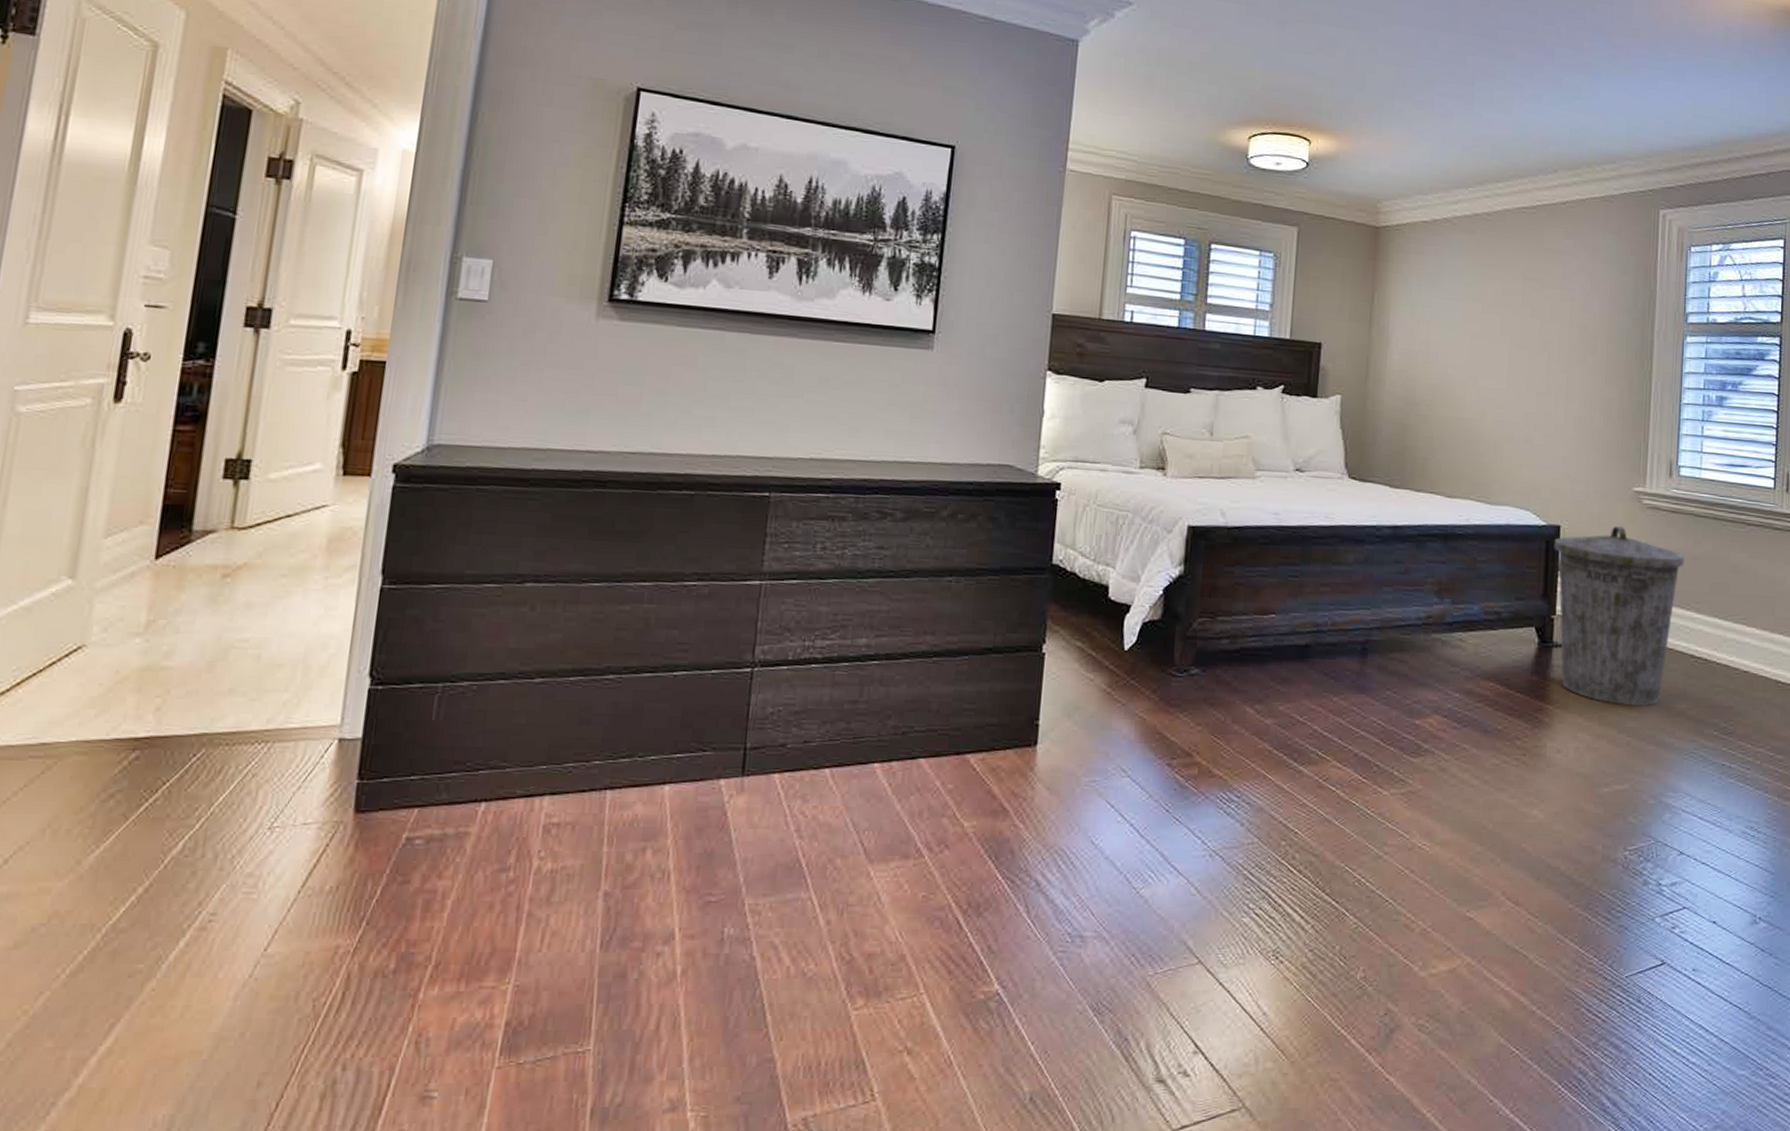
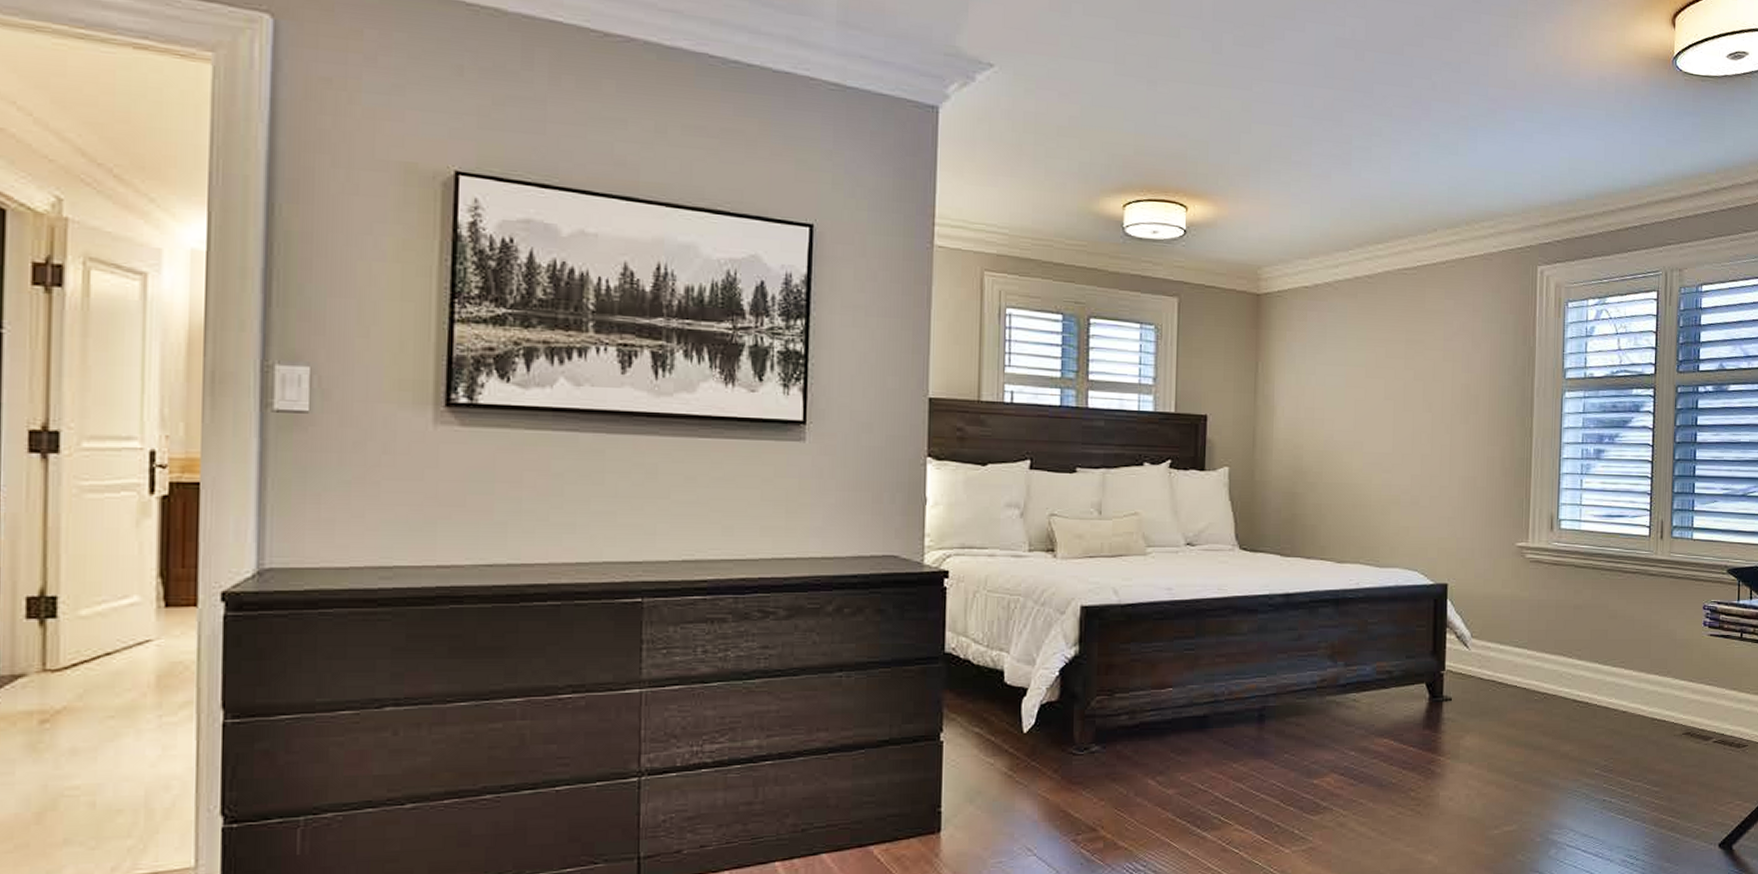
trash can: present [1554,526,1684,706] -> none [1442,581,1566,752]

